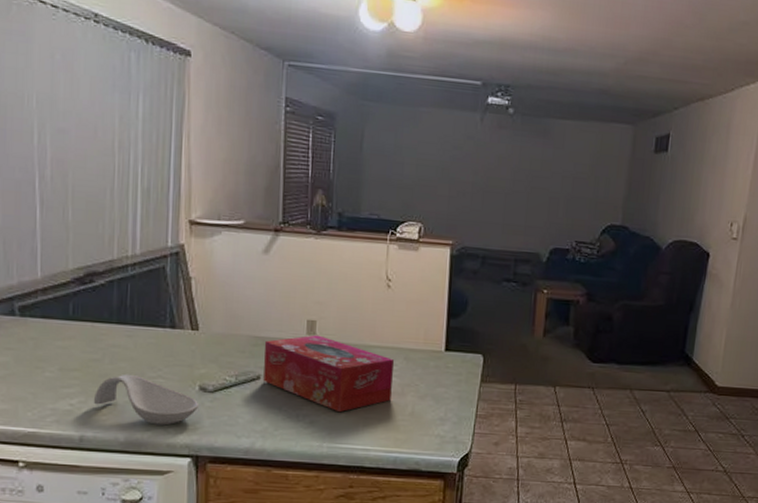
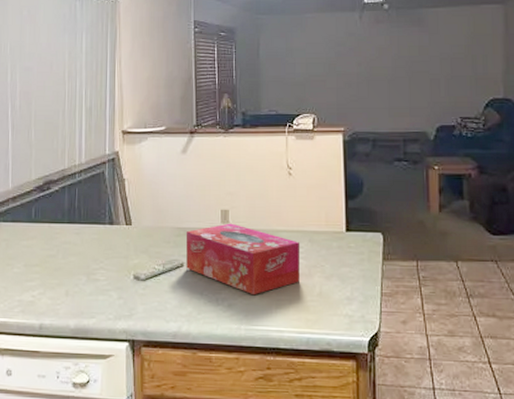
spoon rest: present [94,373,200,426] -> none [51,267,134,313]

